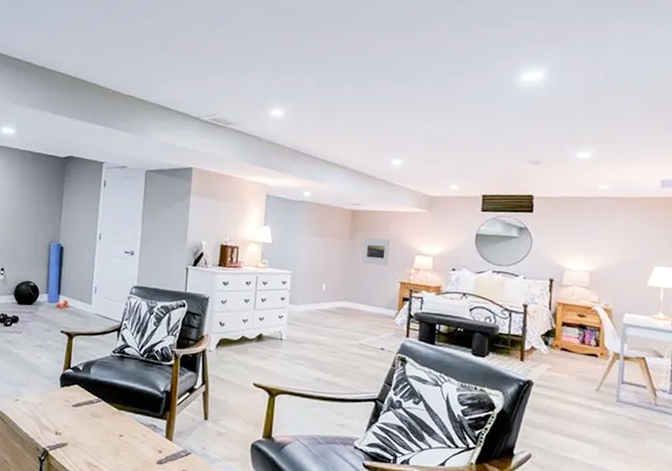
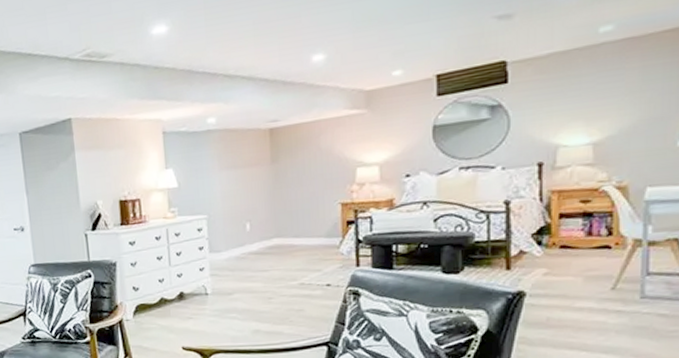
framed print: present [362,238,391,266] -> none [288,155,324,191]

